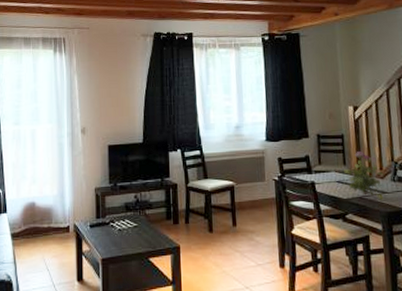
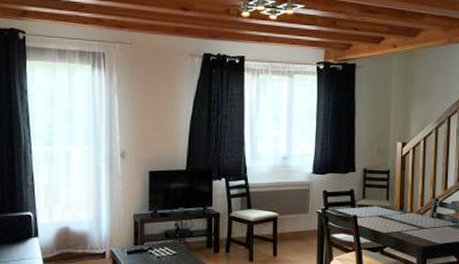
flower bouquet: present [343,151,384,200] -> none [385,188,424,235]

